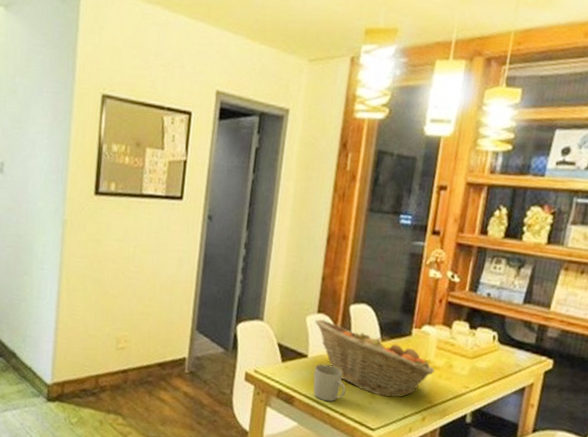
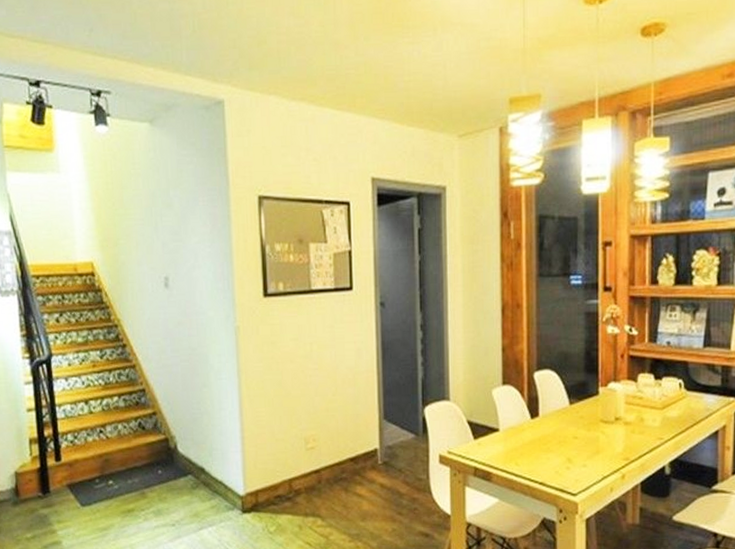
mug: present [313,364,346,402] -> none [507,435,542,473]
fruit basket: present [314,319,435,398] -> none [501,391,627,460]

